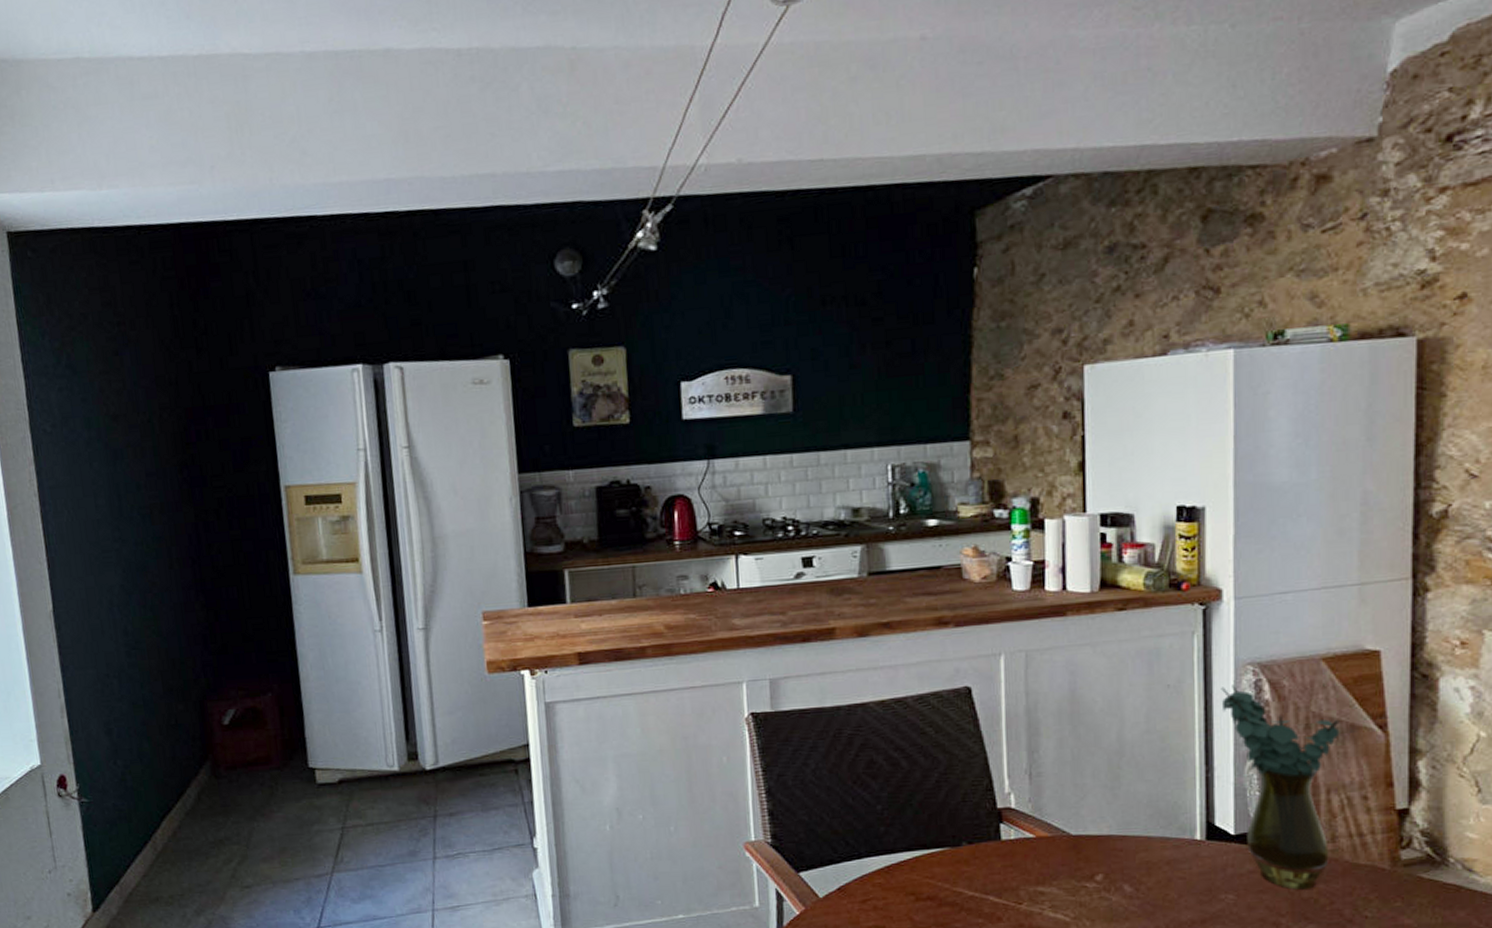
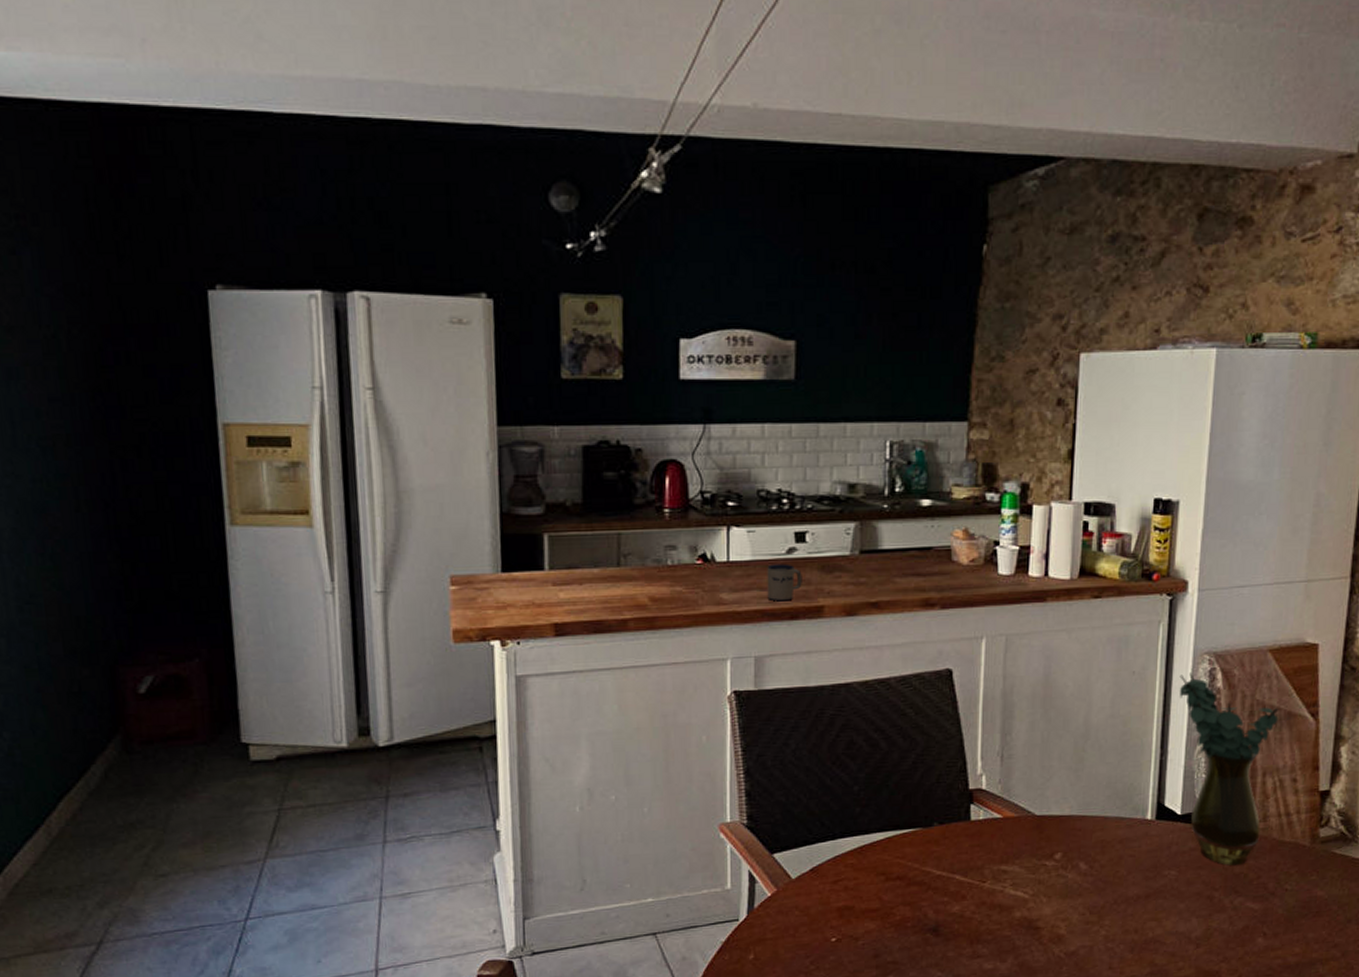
mug: none [776,588,812,626] -> present [767,563,802,603]

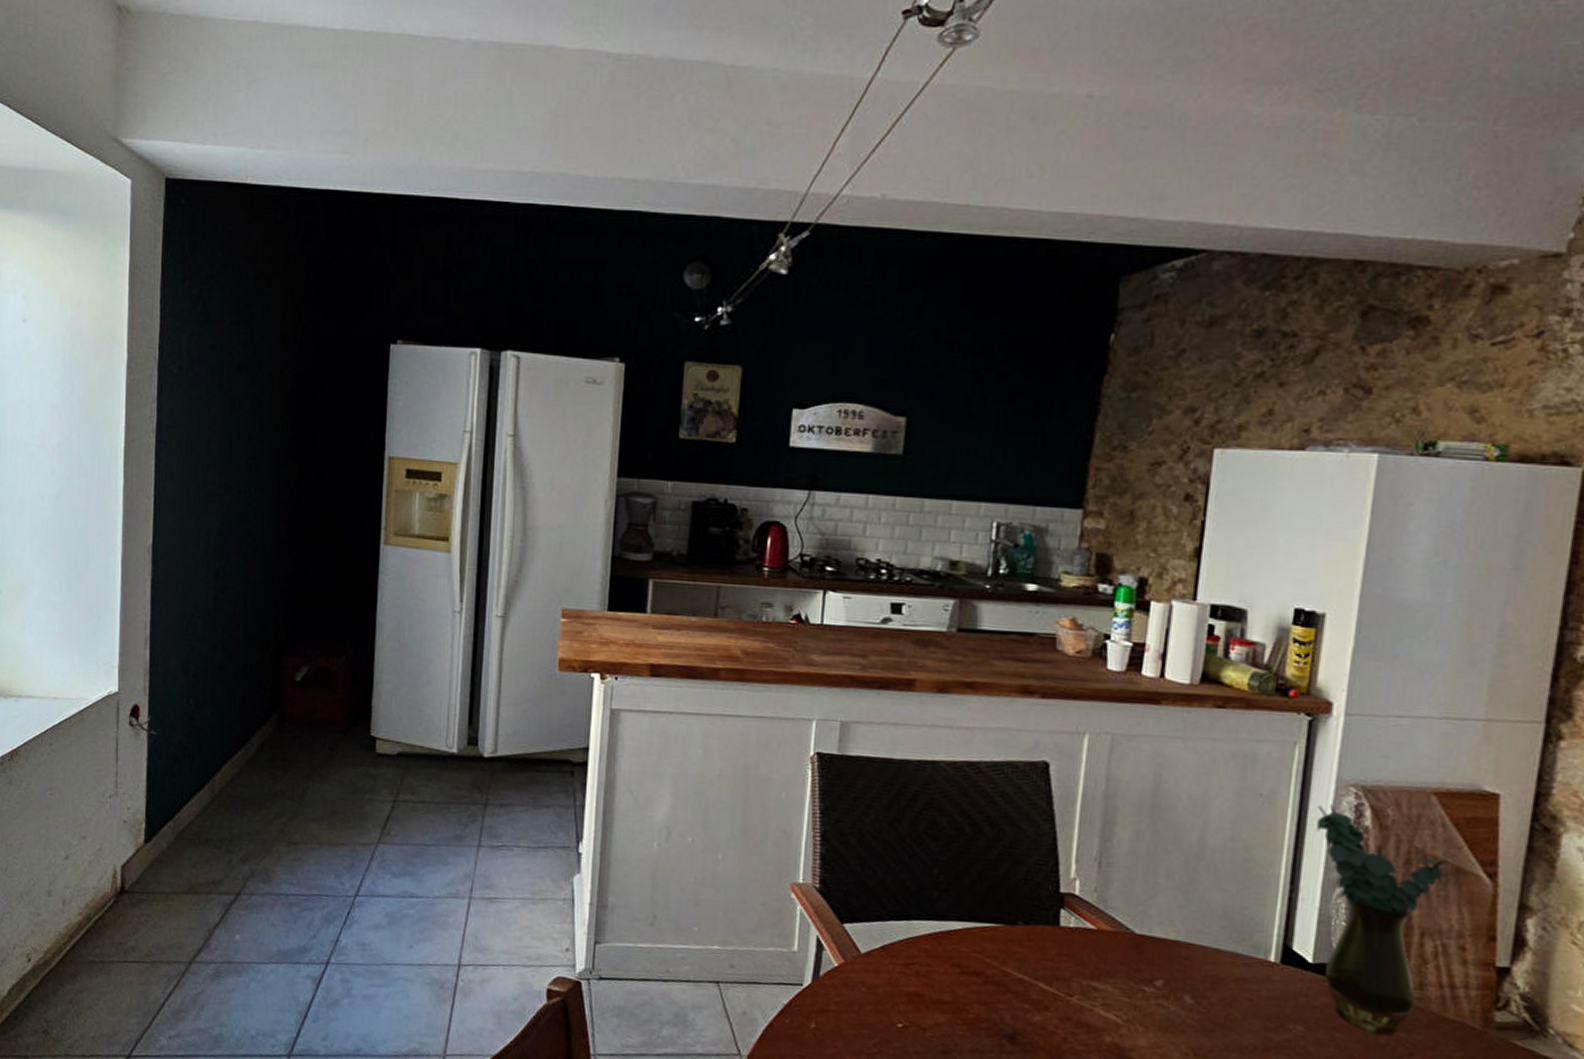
mug: present [767,563,802,603] -> none [858,631,896,672]

